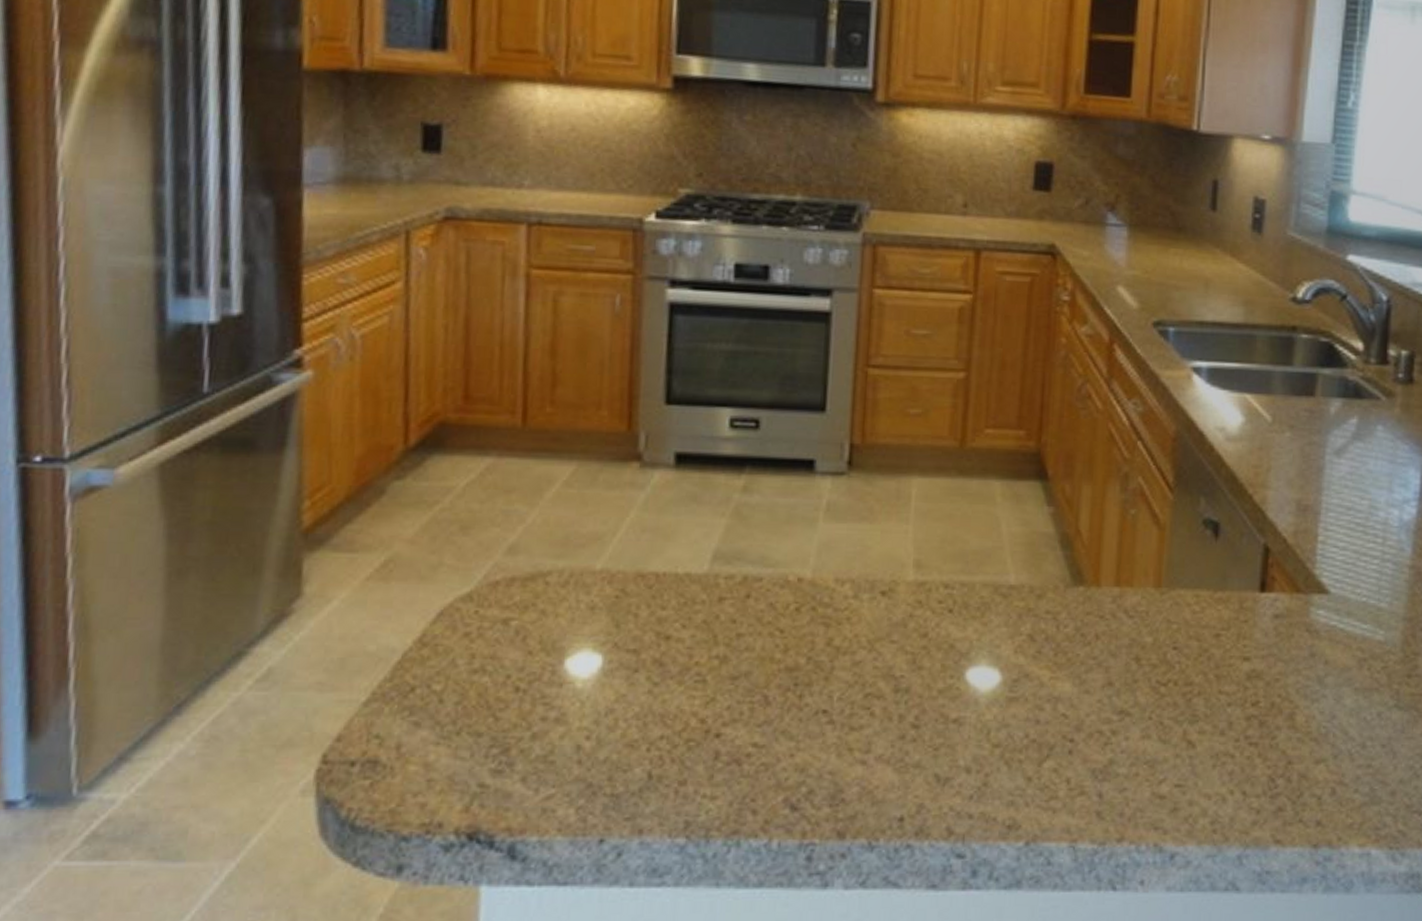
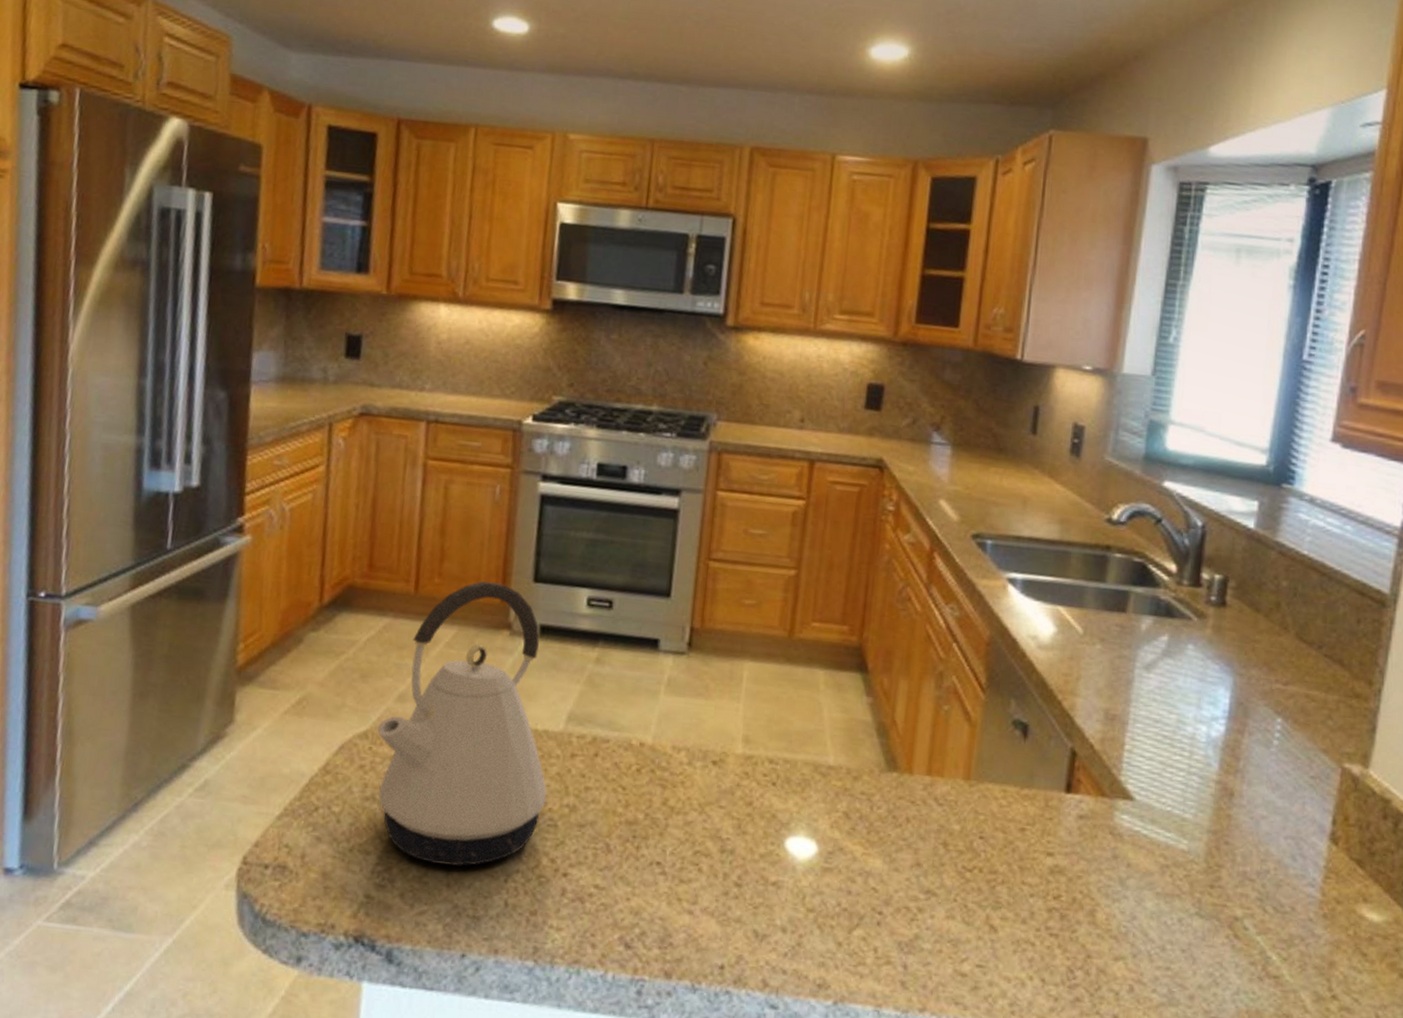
kettle: none [483,406,693,738] -> present [376,581,547,866]

